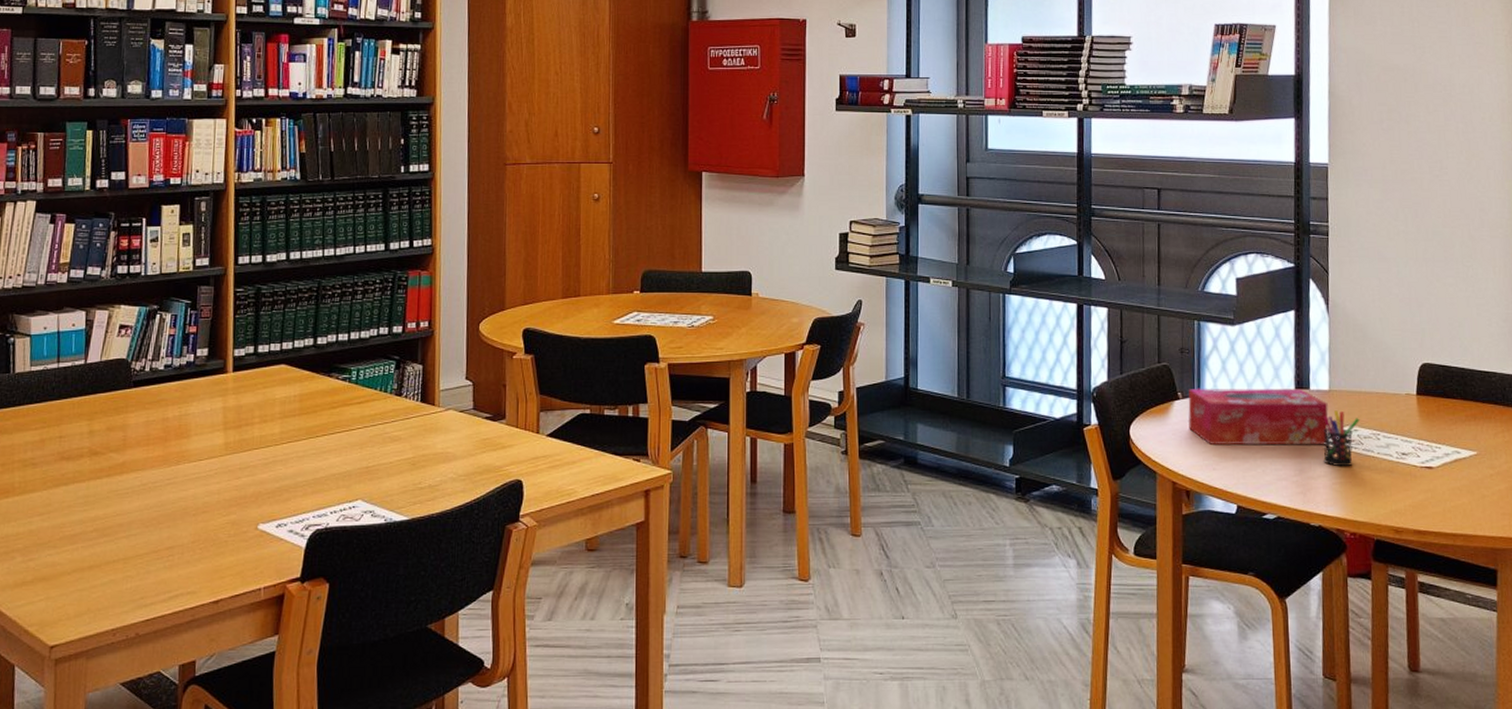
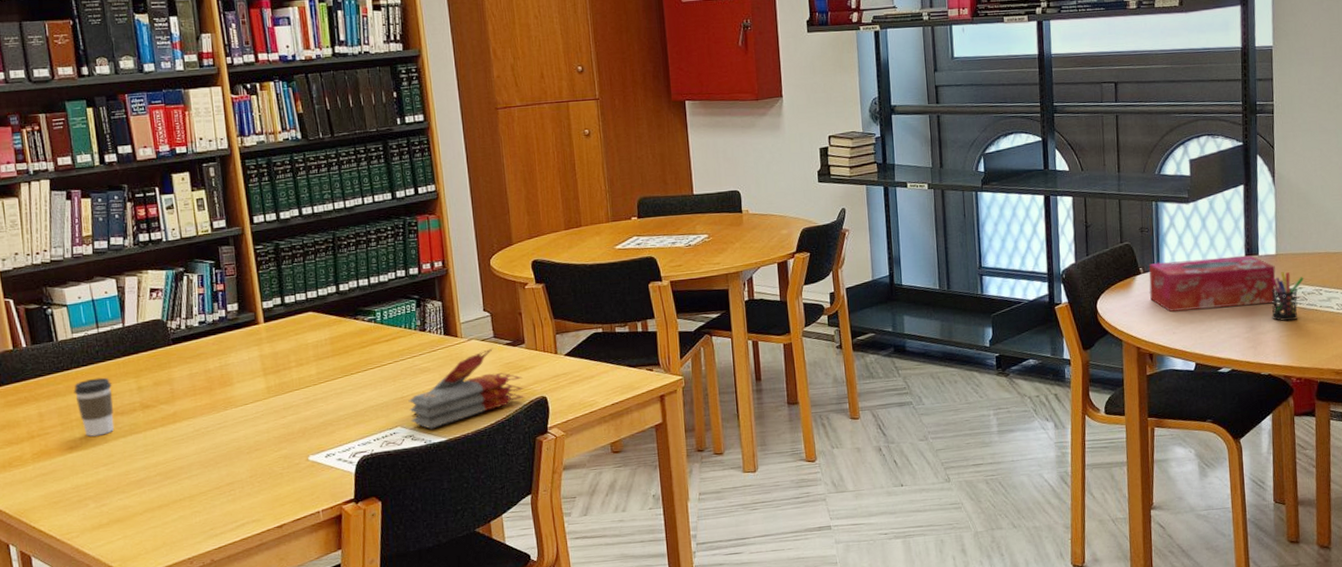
coffee cup: none [21,417,63,481] -> present [73,377,115,437]
snack packets: none [372,420,499,506] -> present [408,348,524,429]

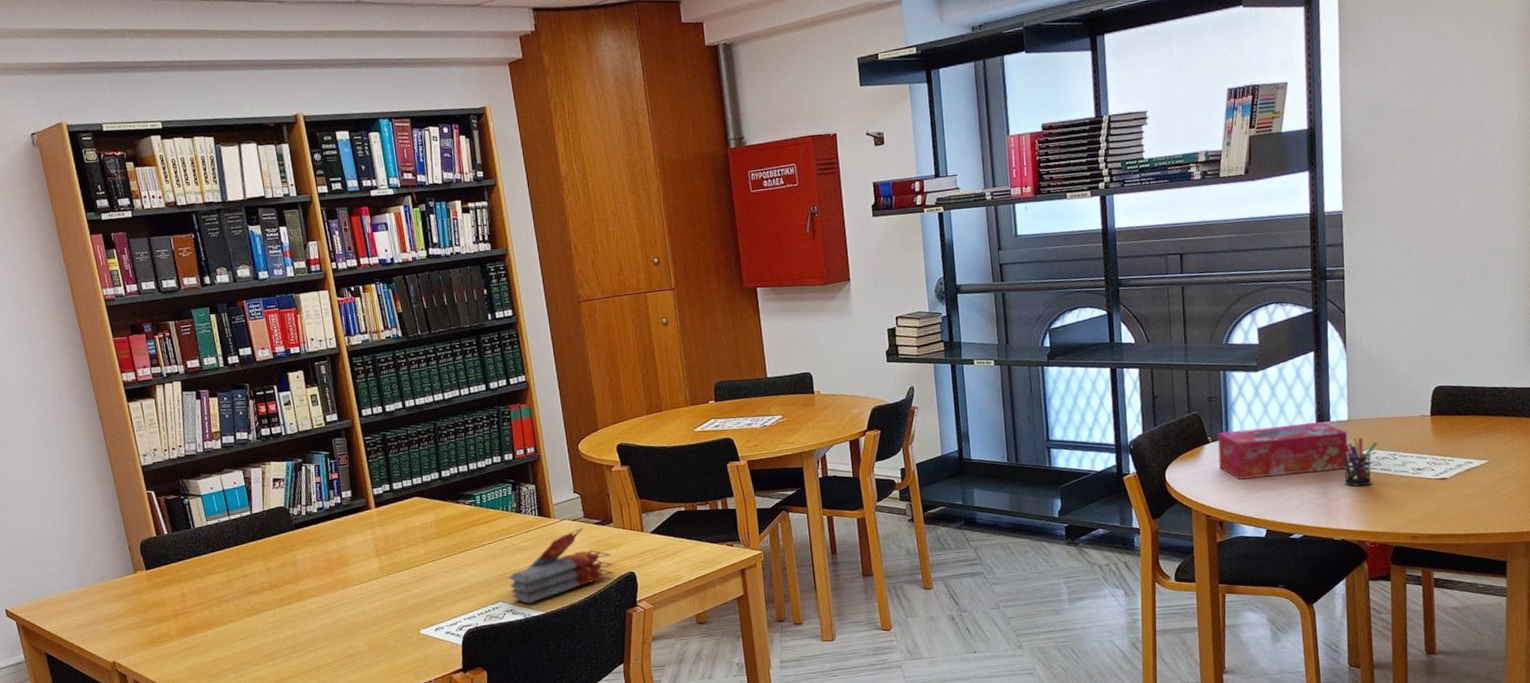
coffee cup: present [73,377,115,437] -> none [210,560,247,614]

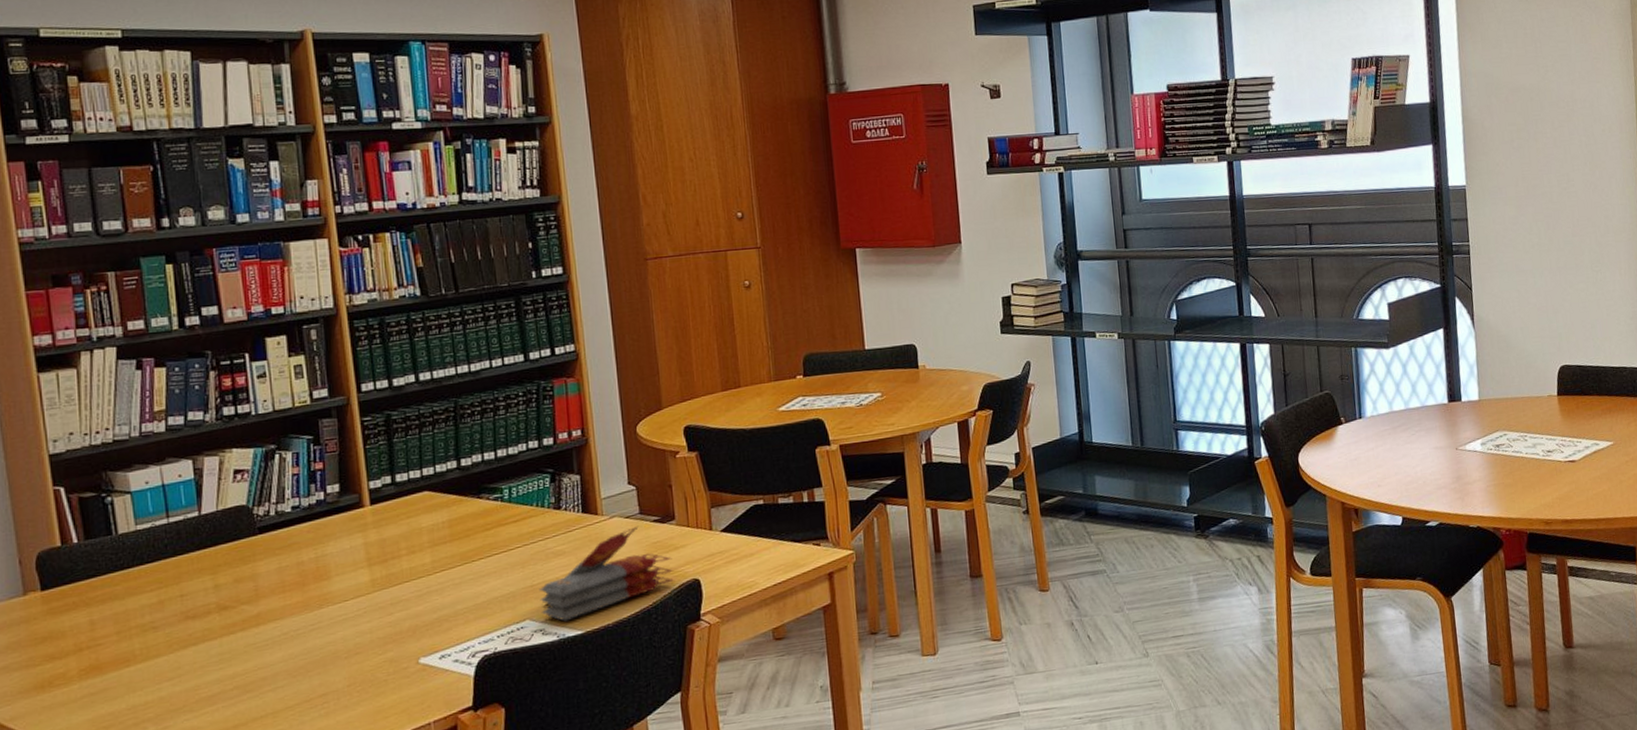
tissue box: present [1218,421,1348,480] -> none [1351,401,1480,463]
pen holder: present [1343,437,1378,487] -> none [1476,417,1509,470]

